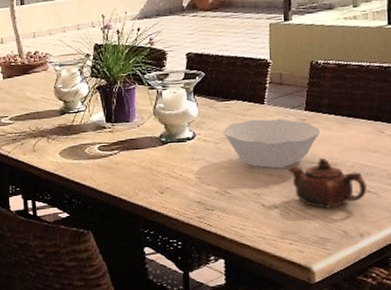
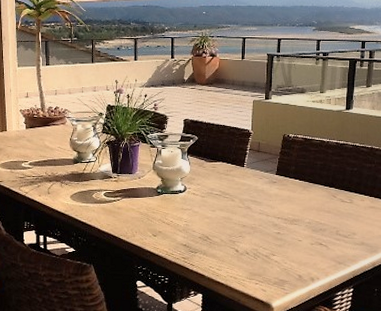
bowl: present [223,119,320,169] -> none [209,179,286,221]
teapot: present [288,157,367,209] -> none [259,214,319,256]

